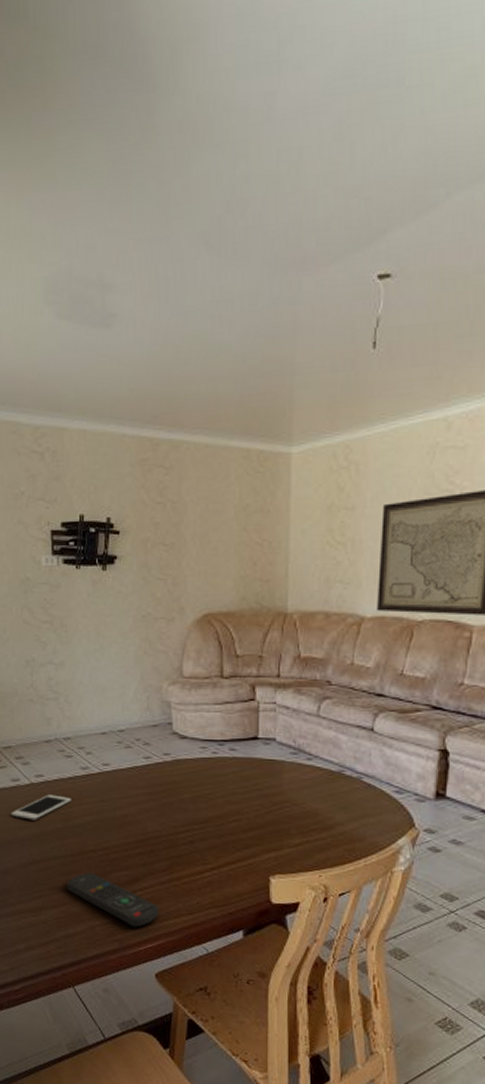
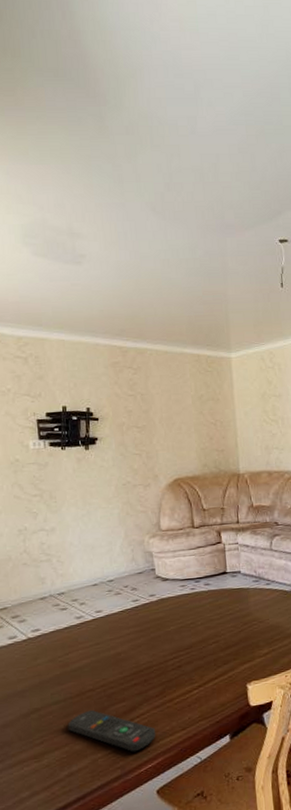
cell phone: present [11,794,71,820] -> none [9,645,68,672]

